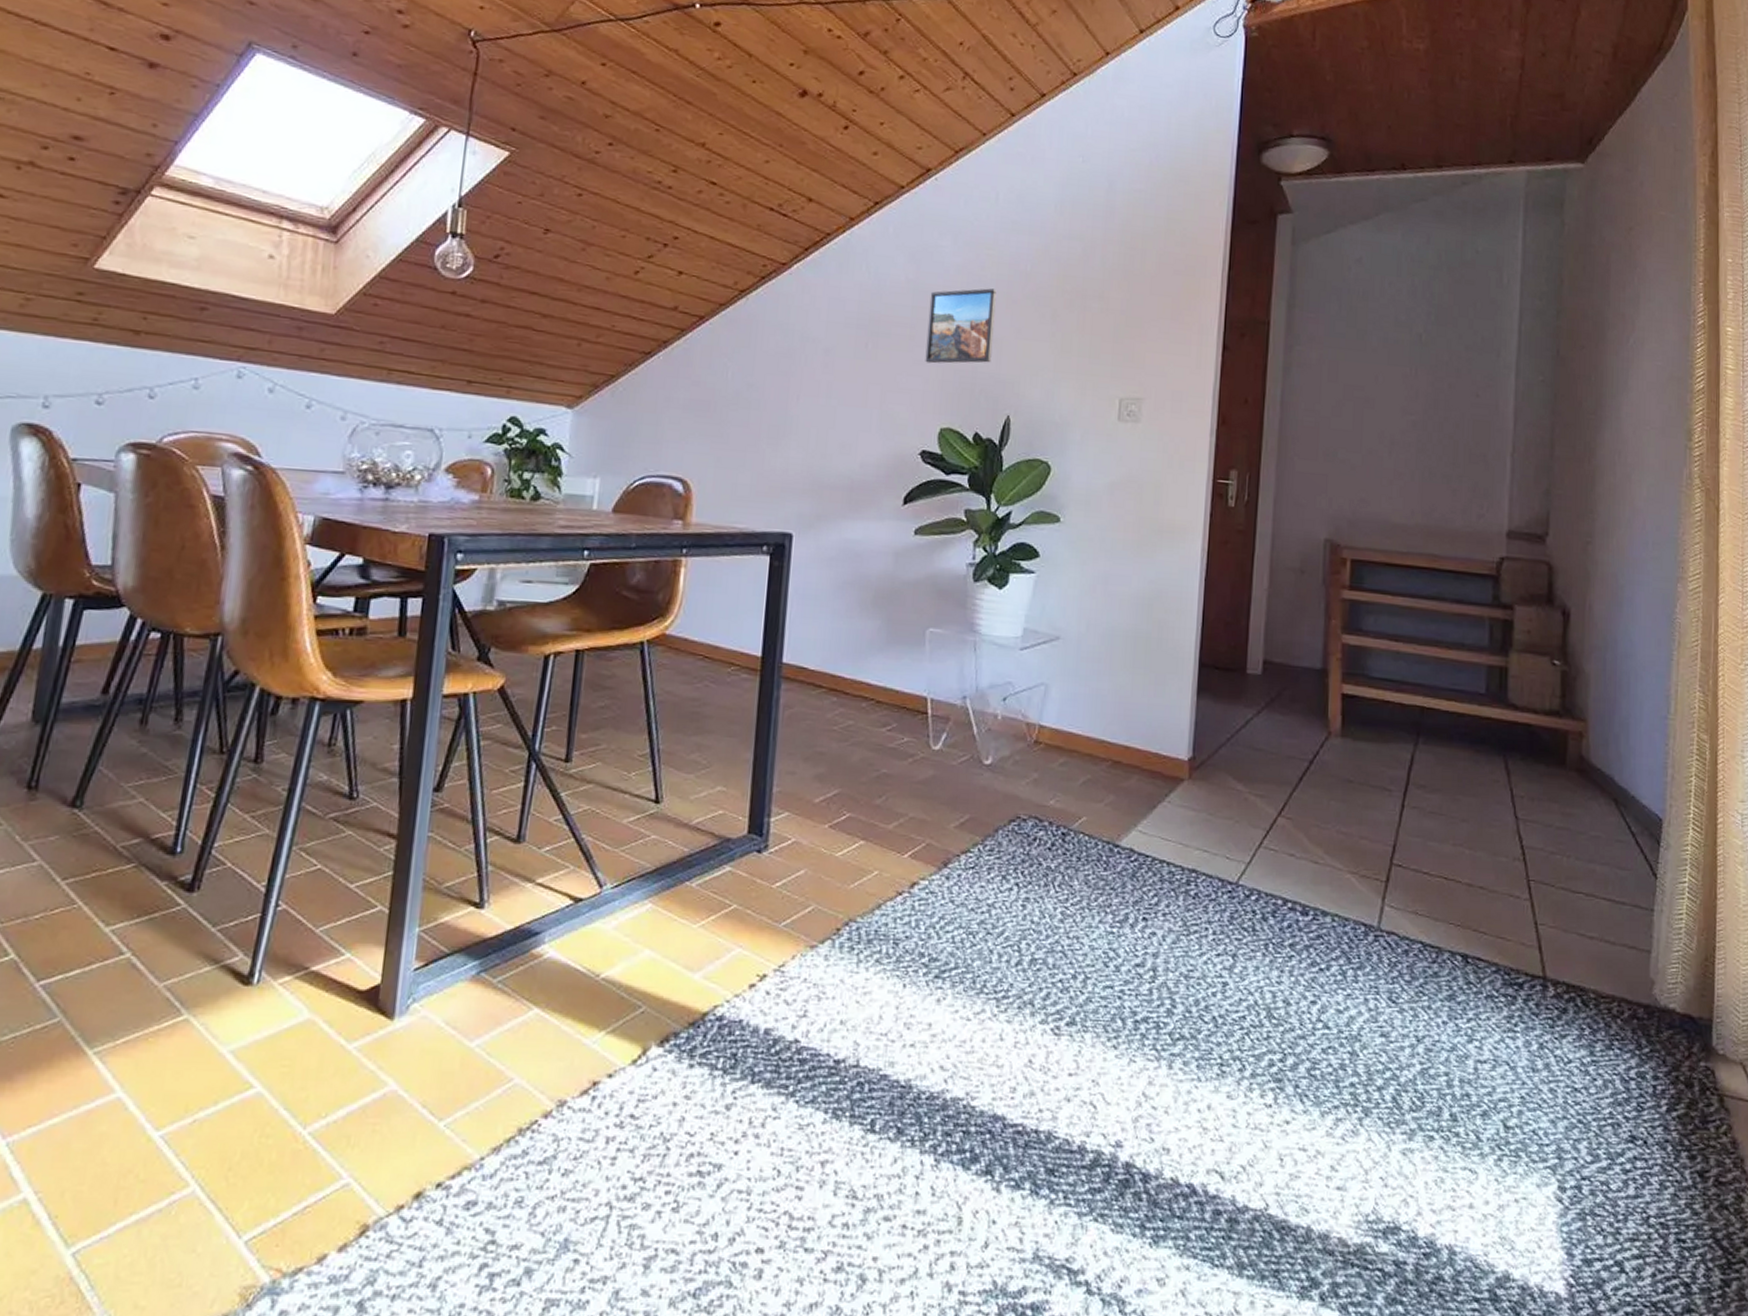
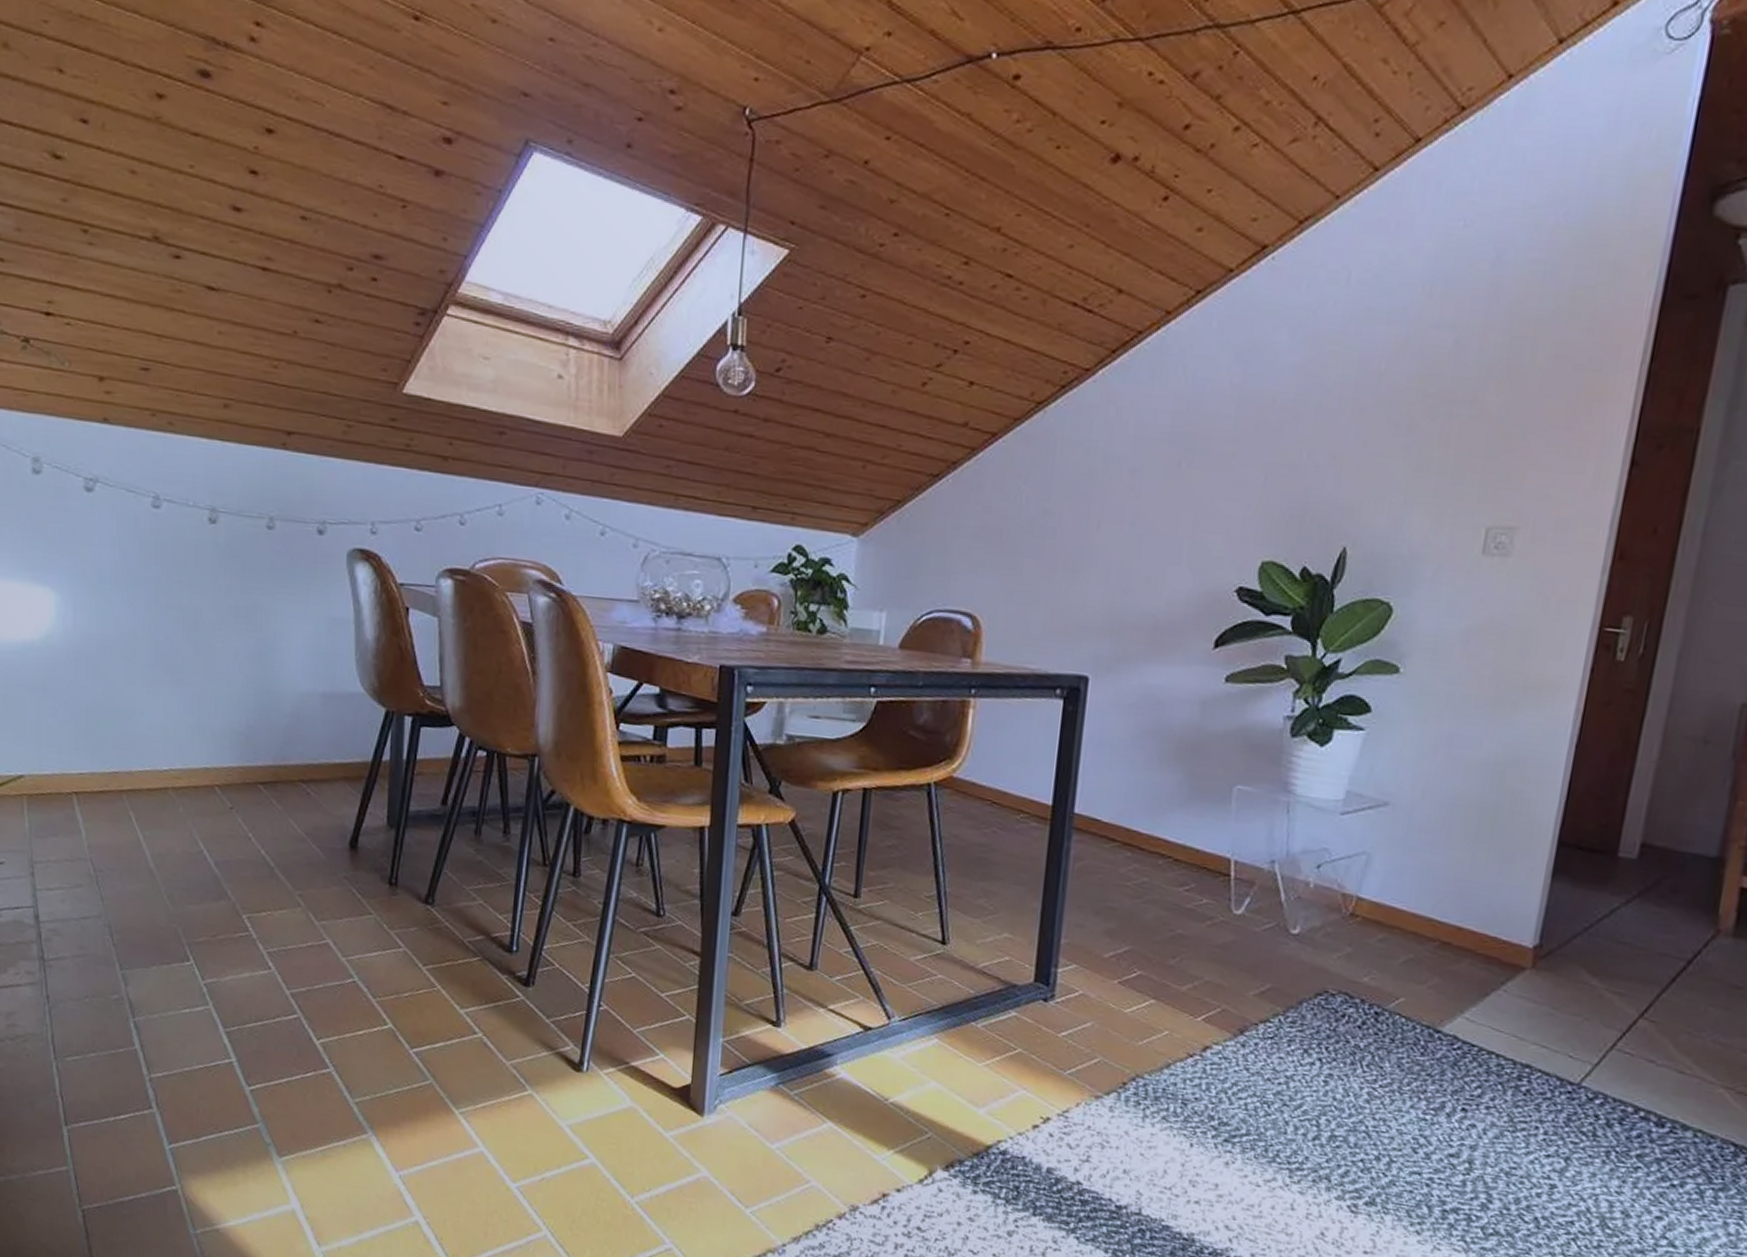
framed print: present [925,288,997,364] -> none [1248,393,1340,486]

